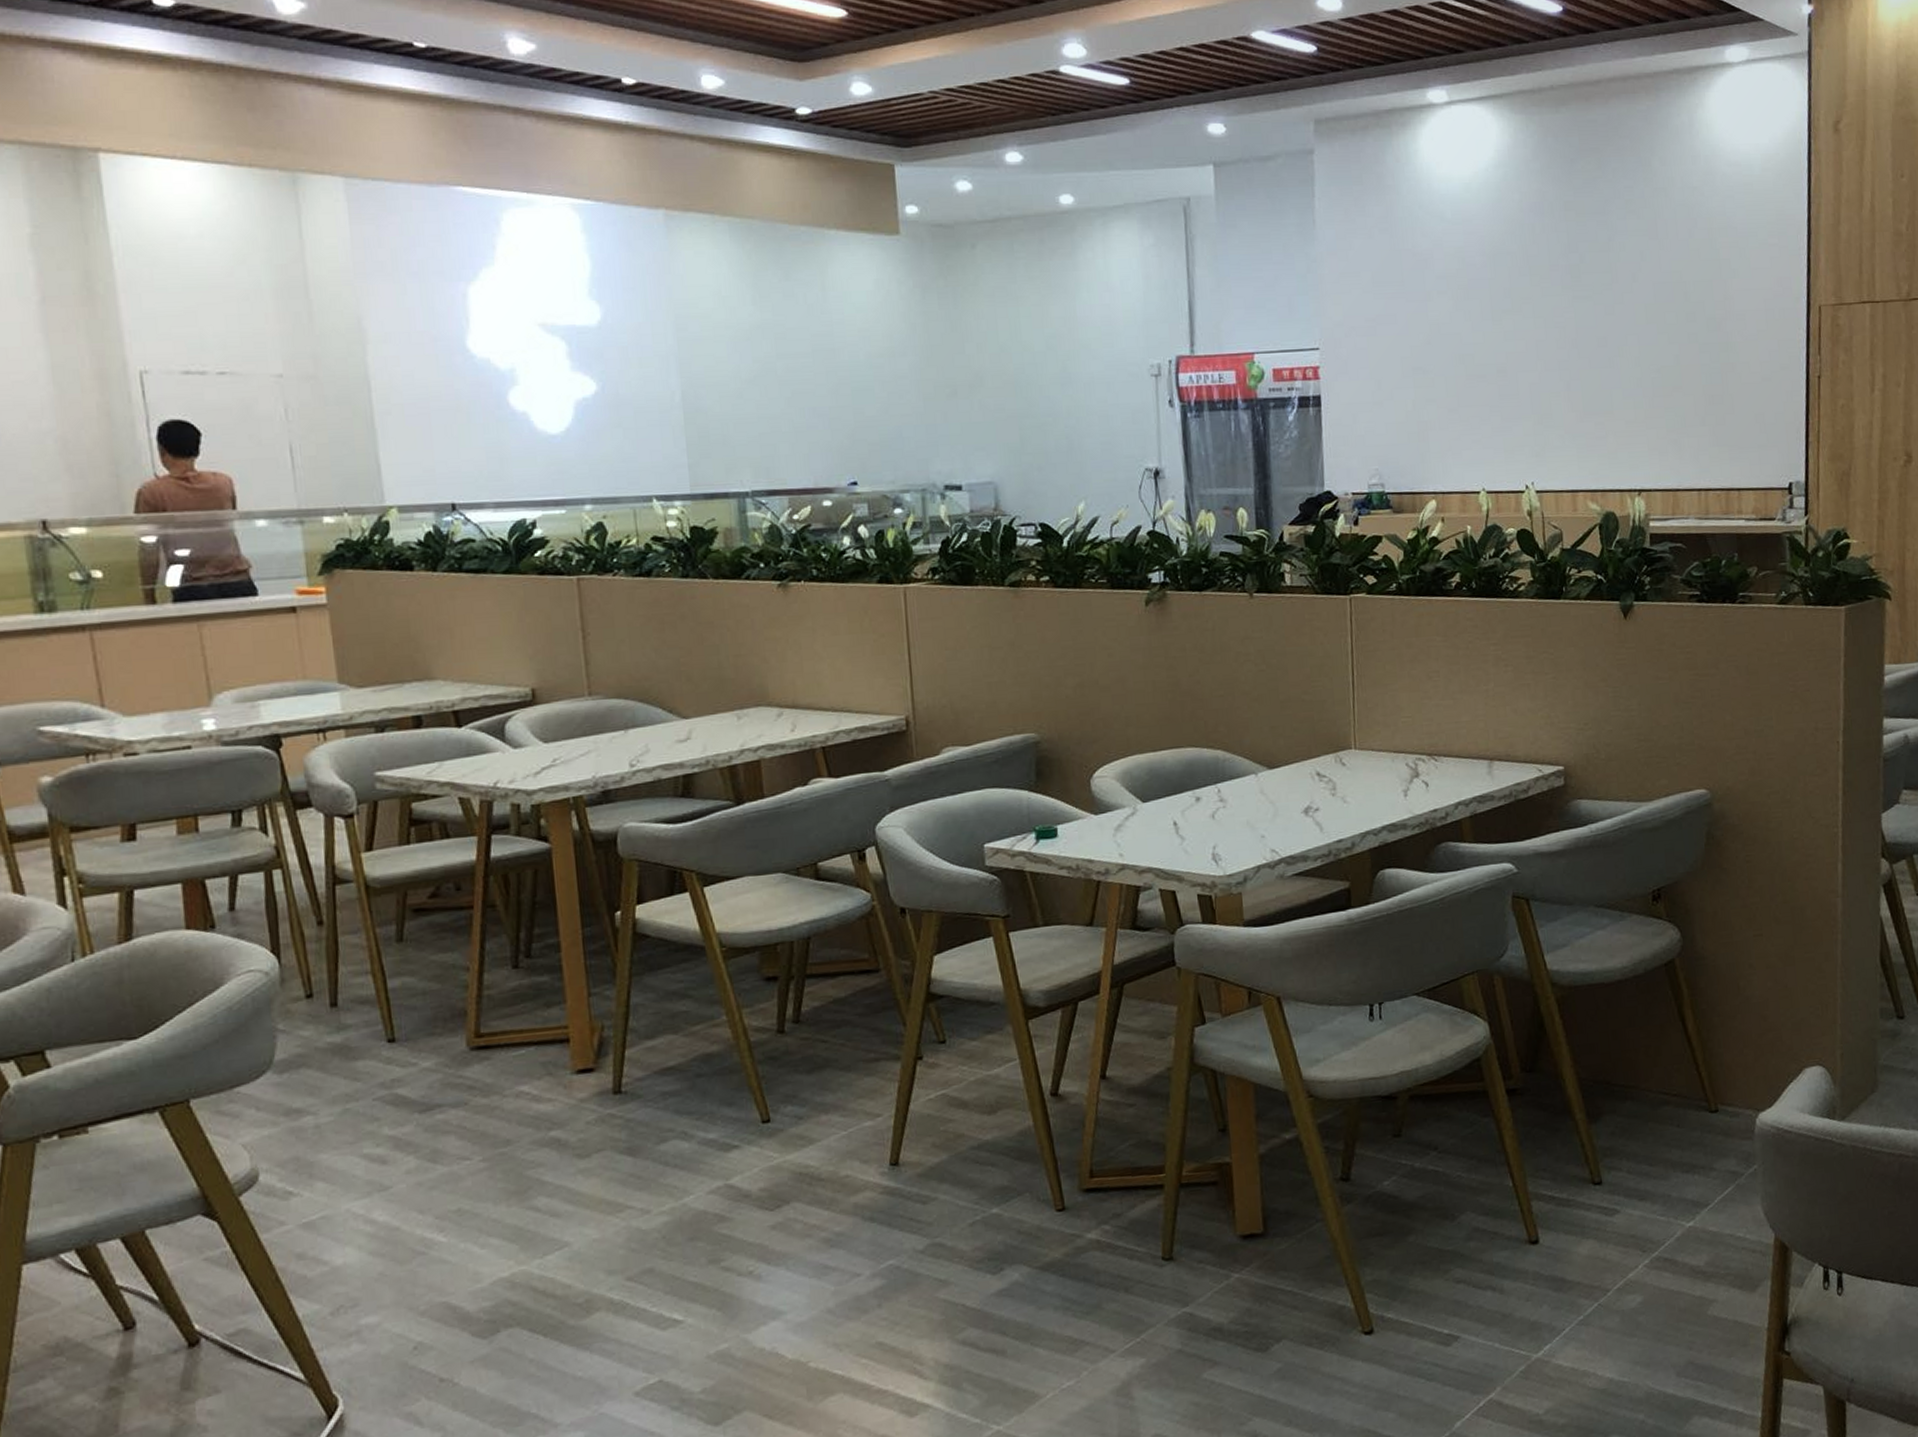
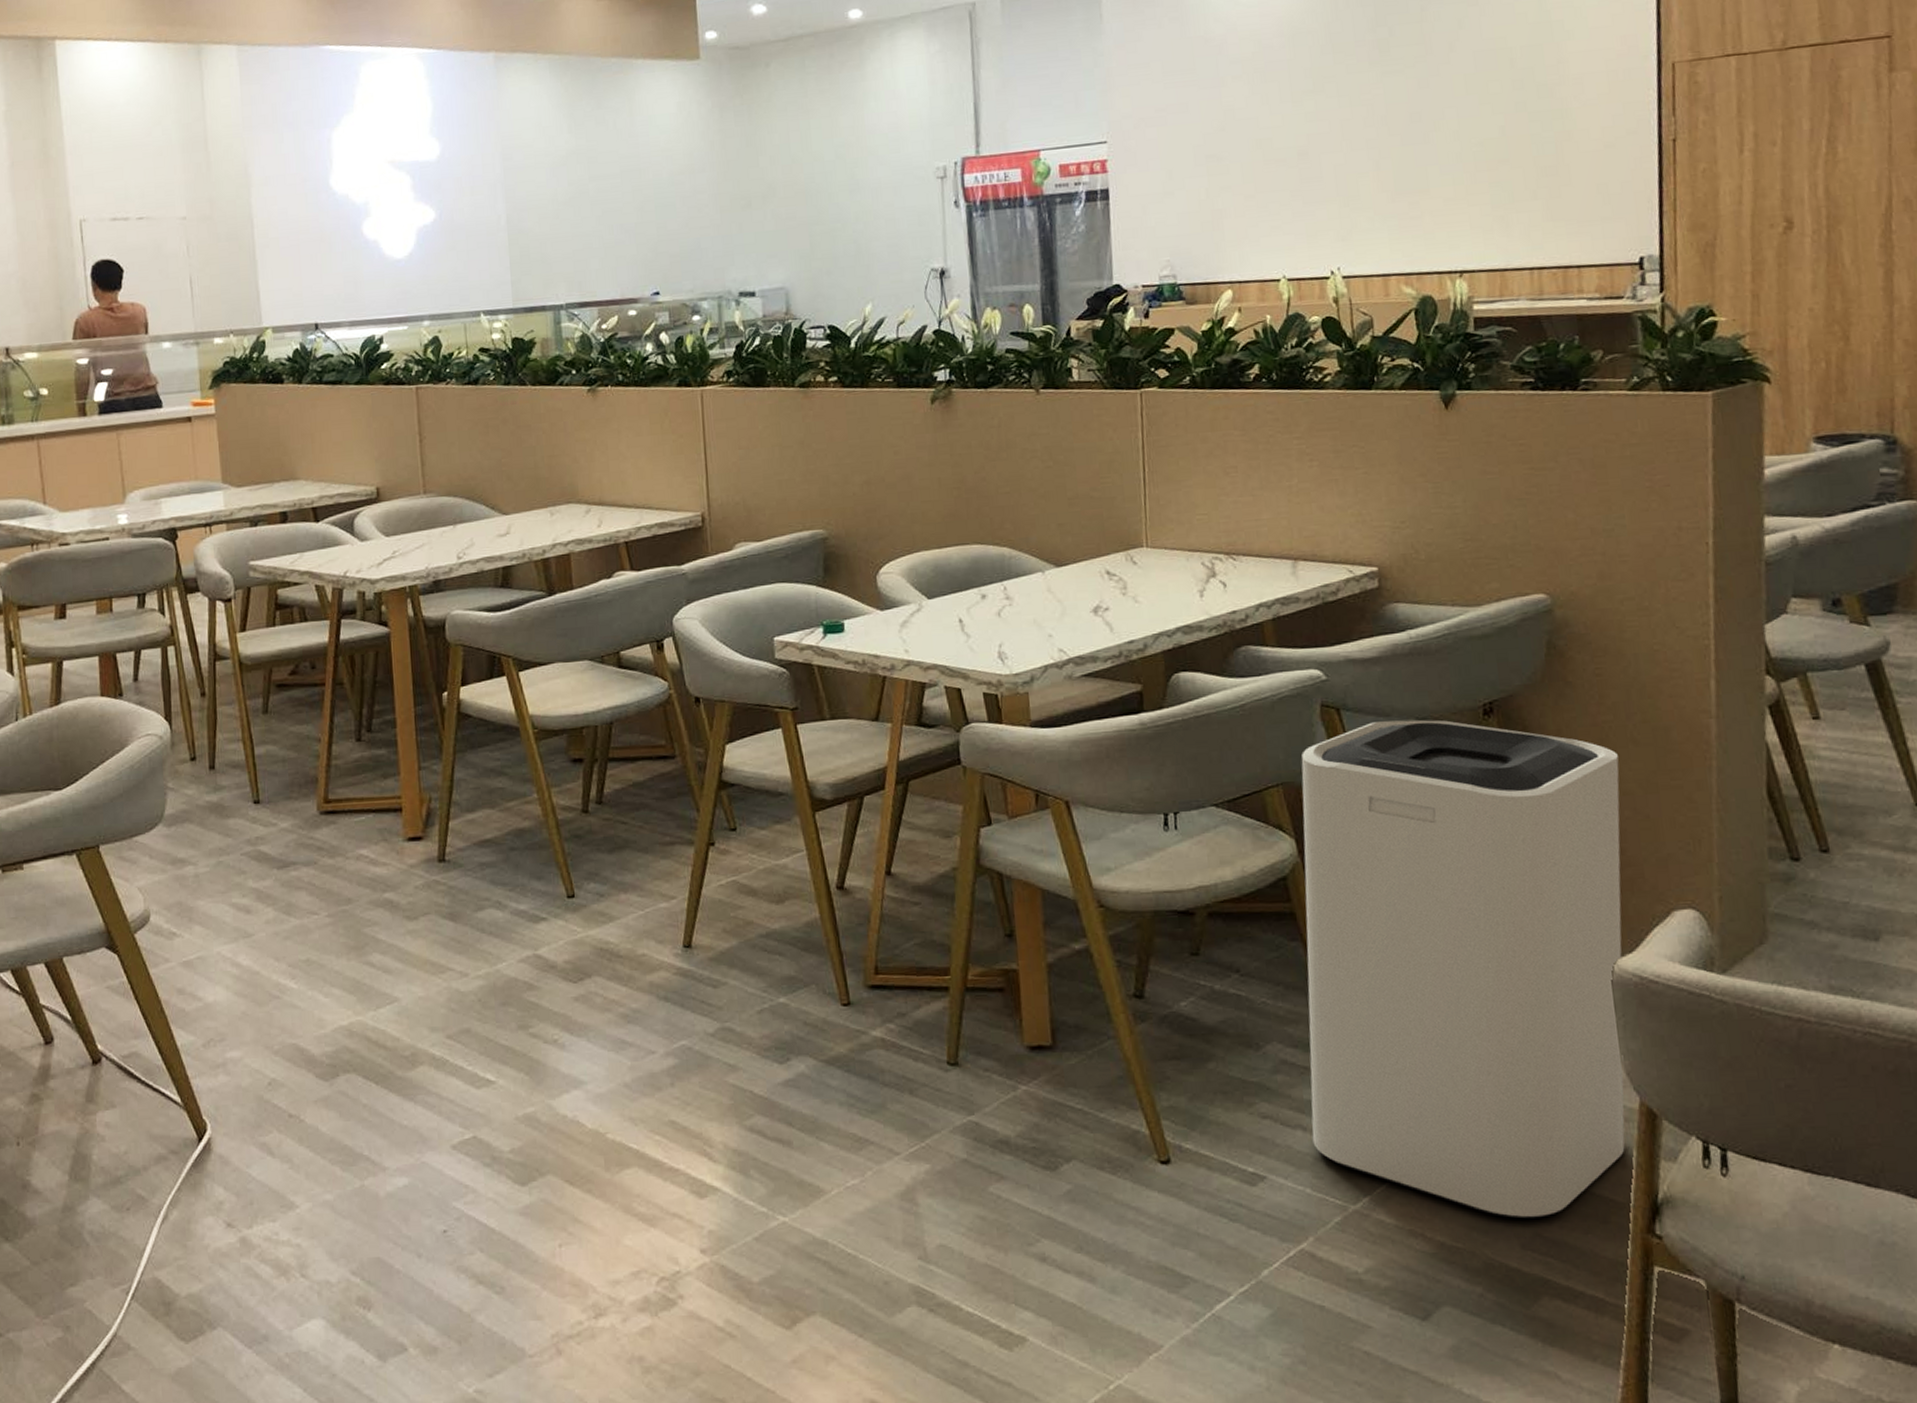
trash can: none [1494,906,1764,1351] -> present [1301,719,1625,1219]

